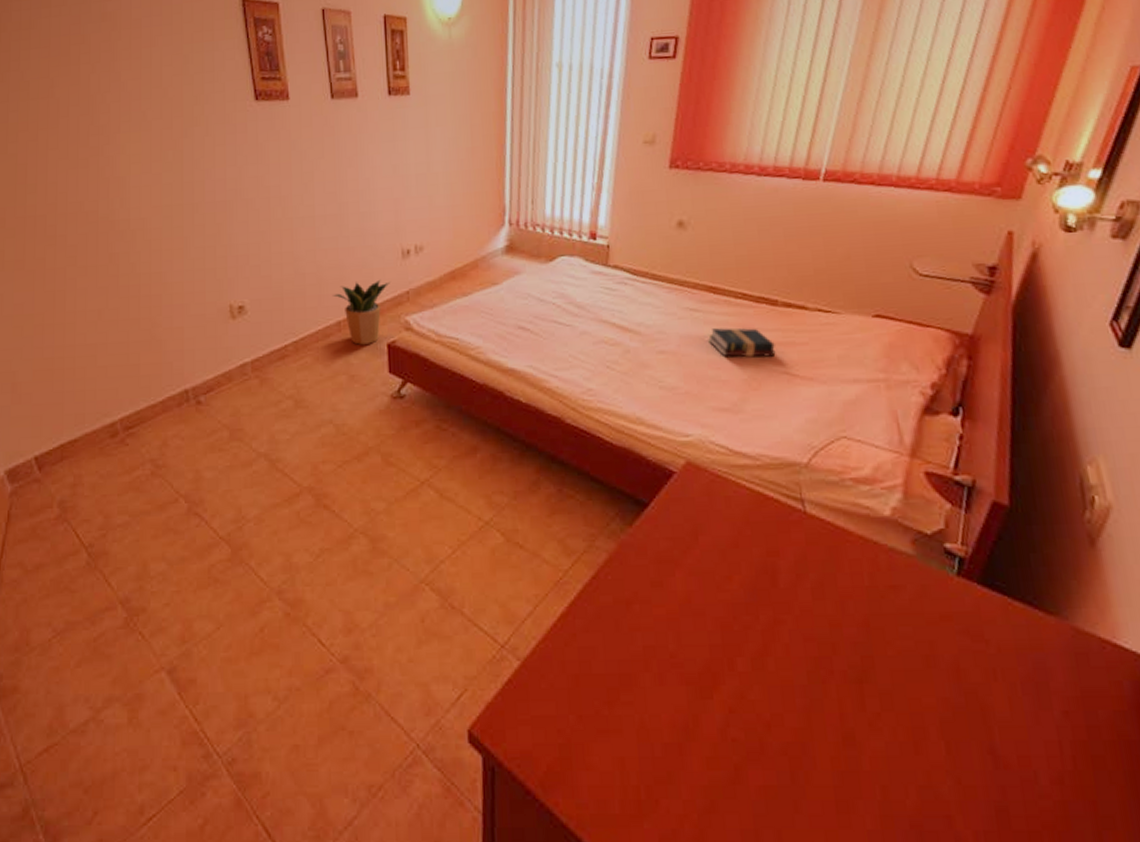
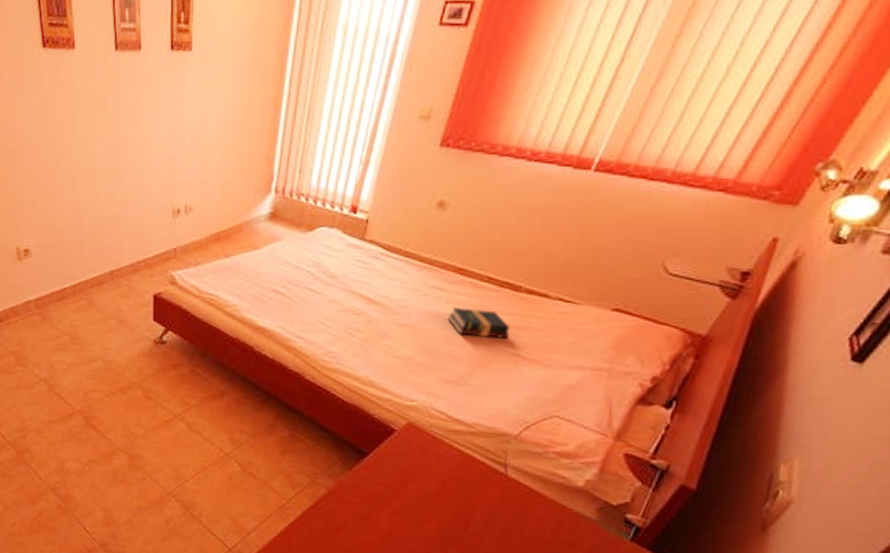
potted plant: present [333,279,390,345] -> none [108,235,160,294]

